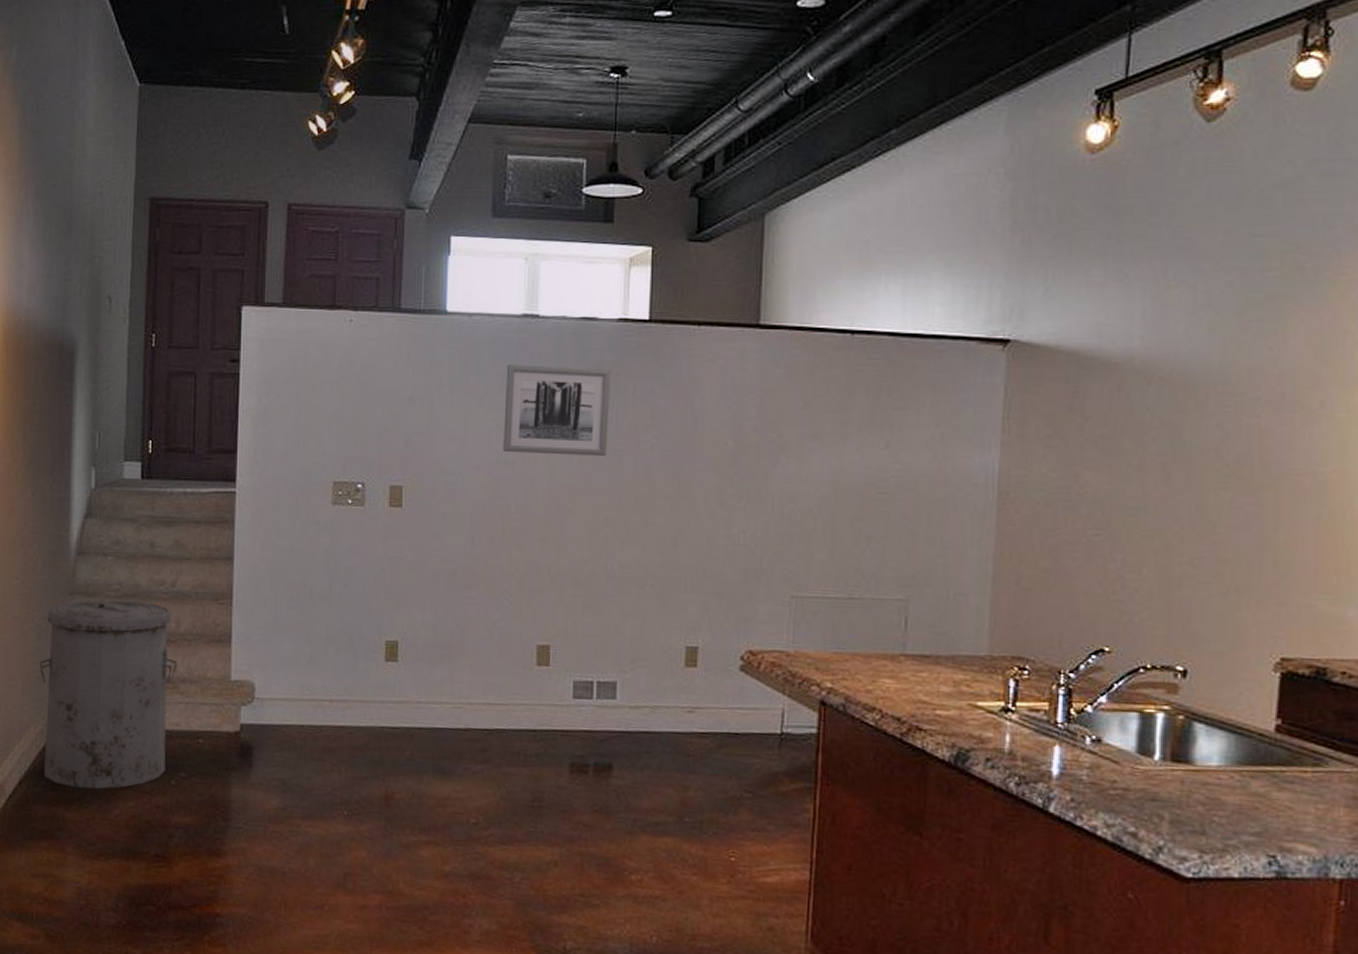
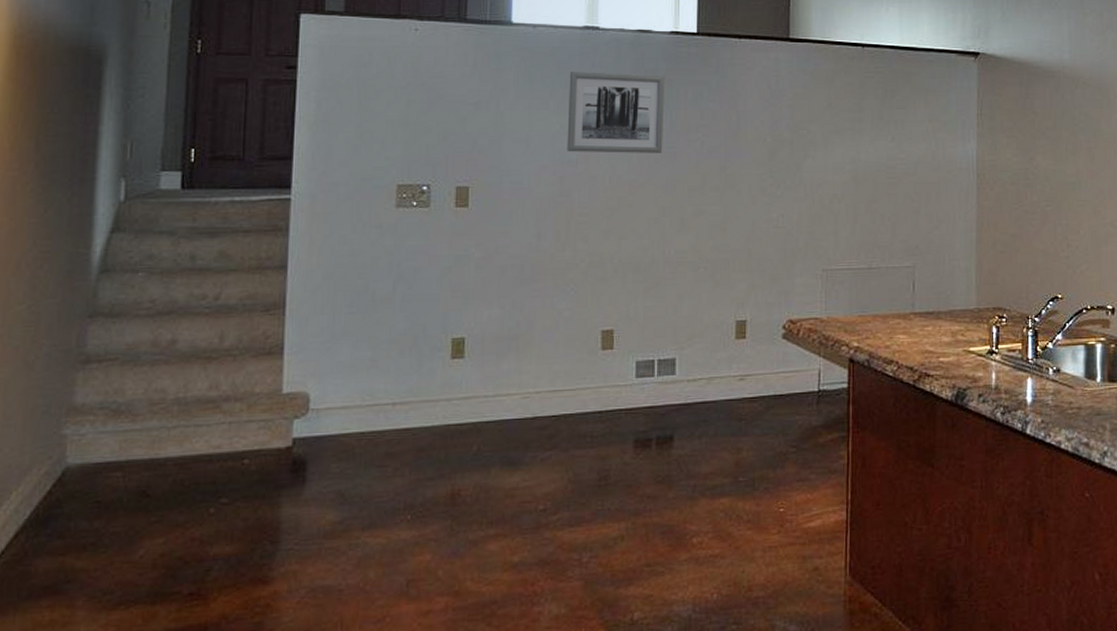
trash can: present [39,600,178,789] -> none [47,319,220,532]

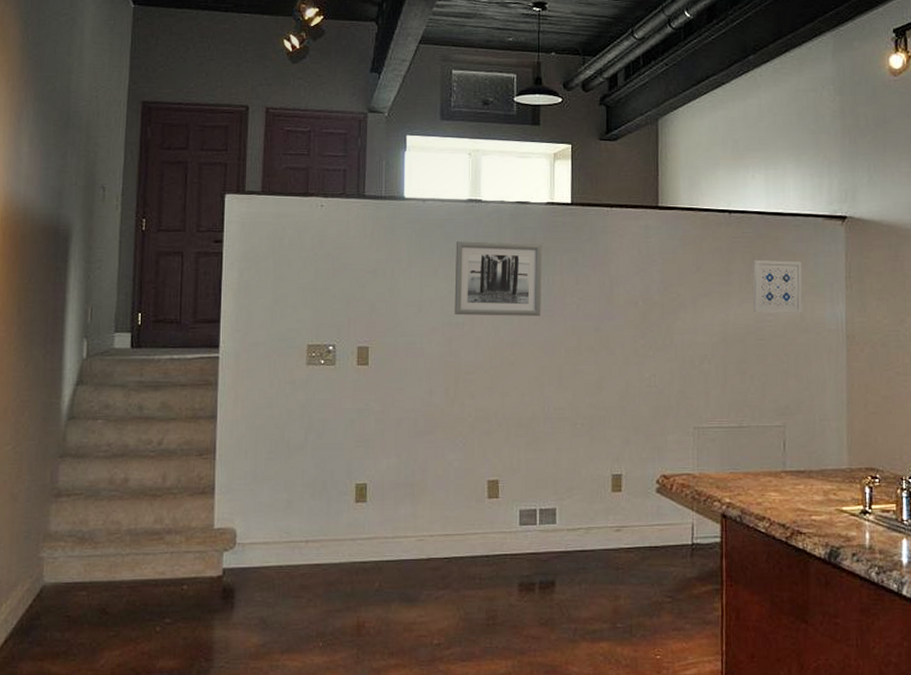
wall art: none [885,95,935,152] -> present [753,259,803,314]

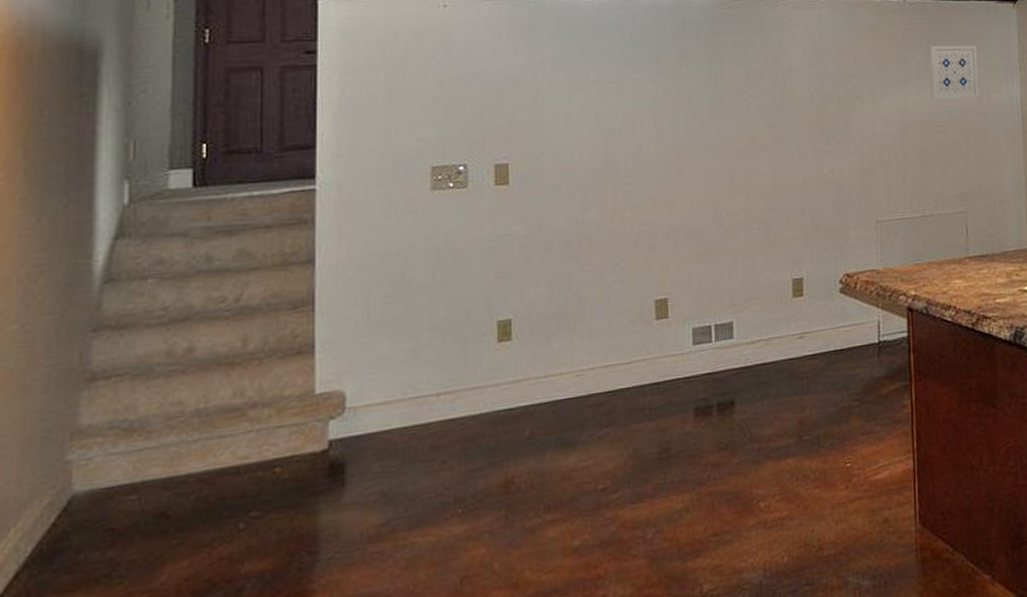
wall art: present [454,241,542,316] -> none [609,39,709,122]

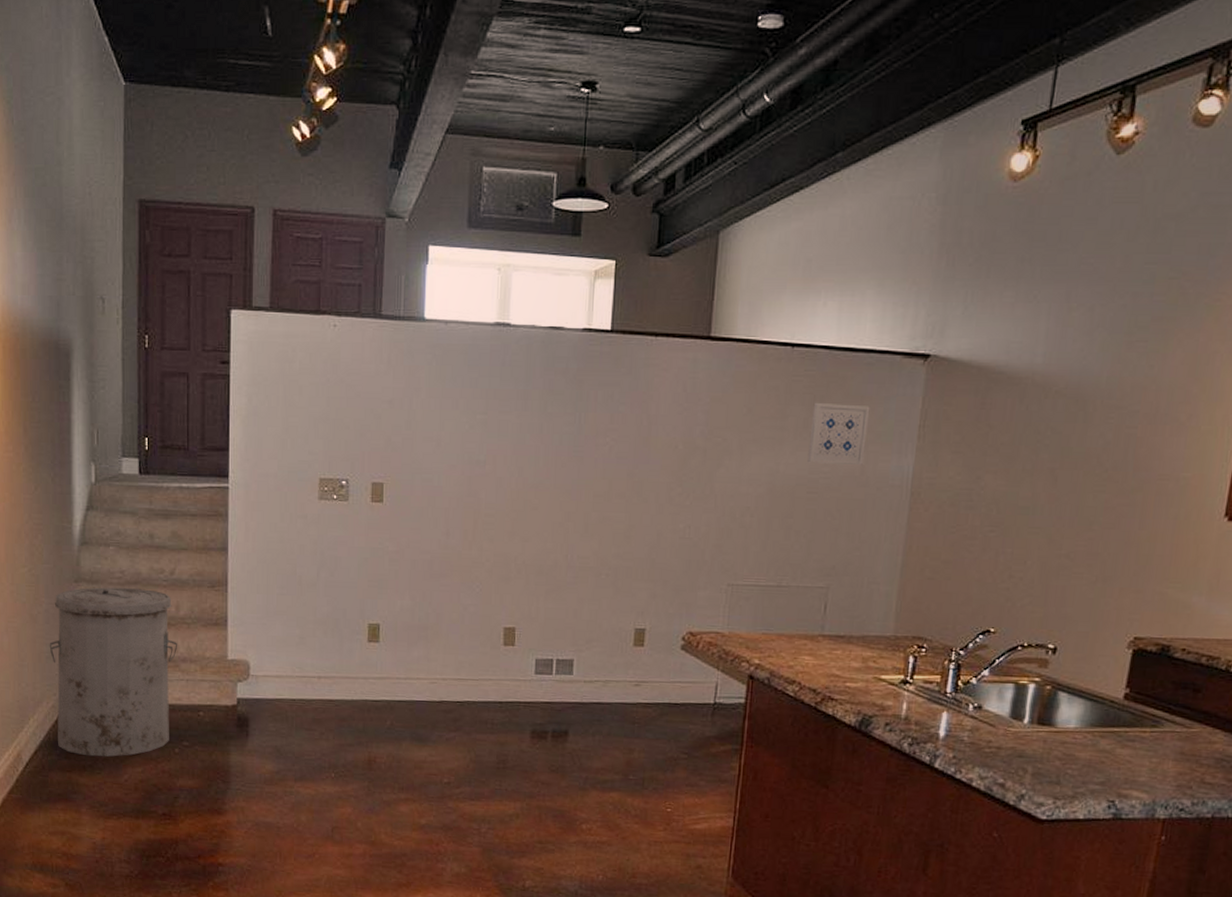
trash can: none [47,324,245,564] -> present [49,587,178,757]

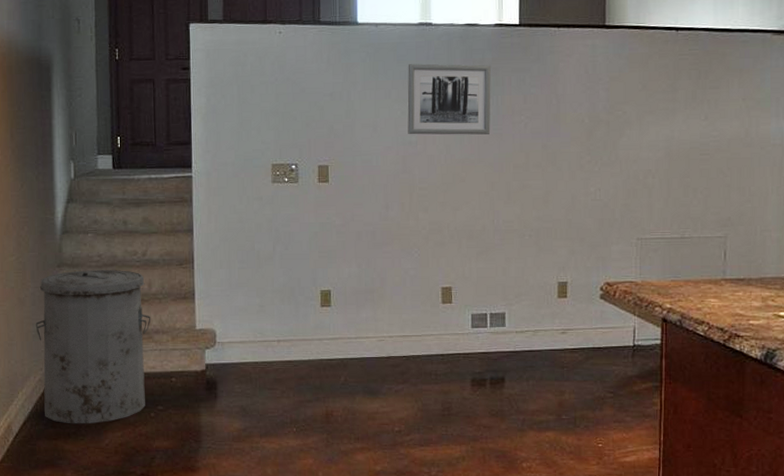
wall art: none [476,370,575,457] -> present [407,63,491,135]
wall art: present [807,402,870,466] -> none [698,76,749,129]

